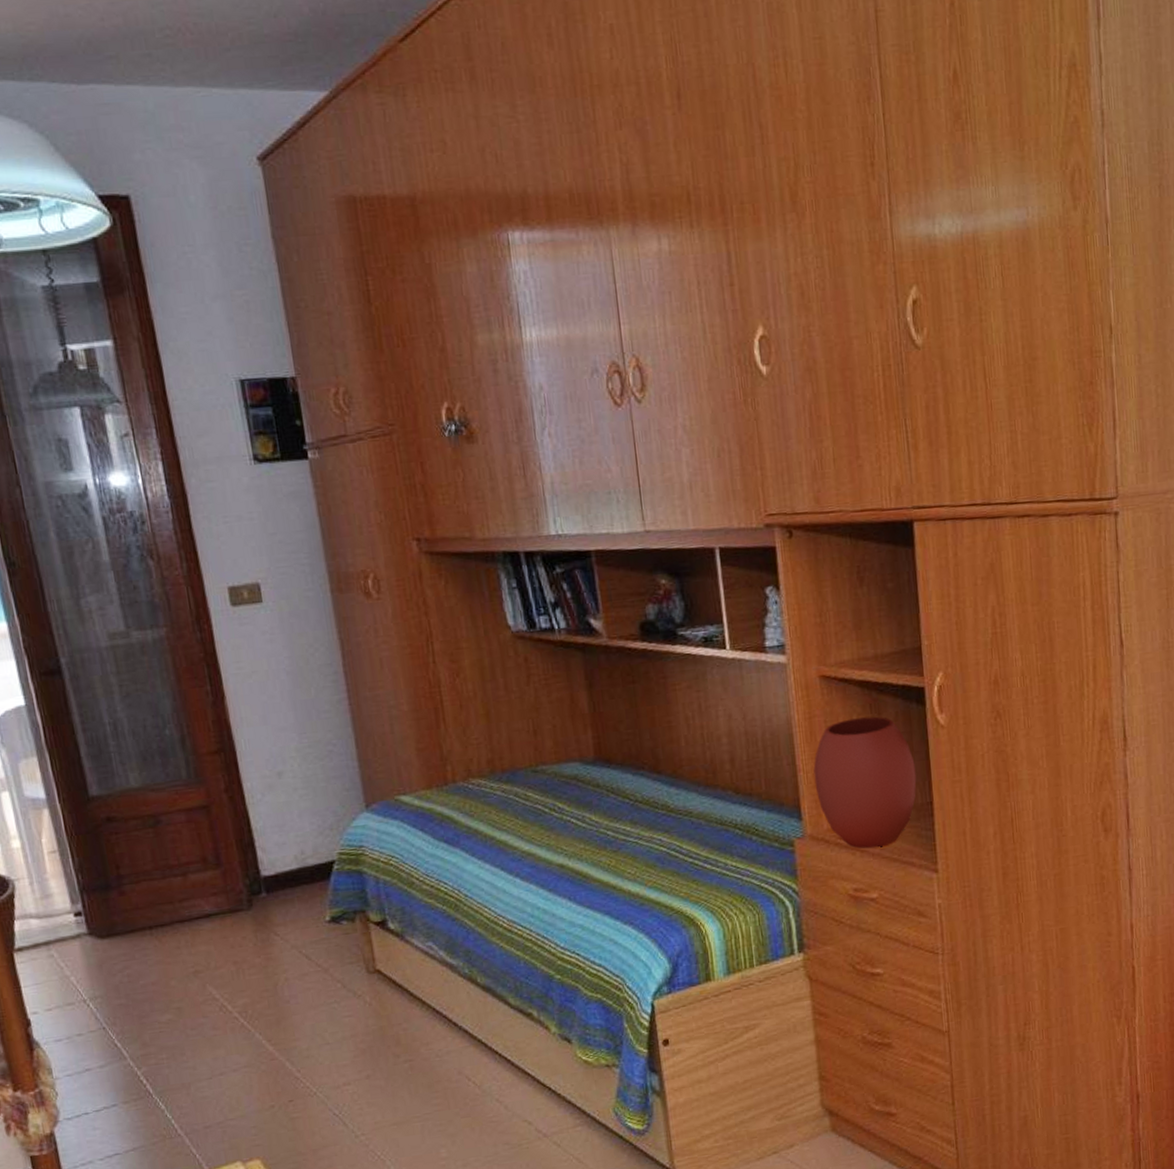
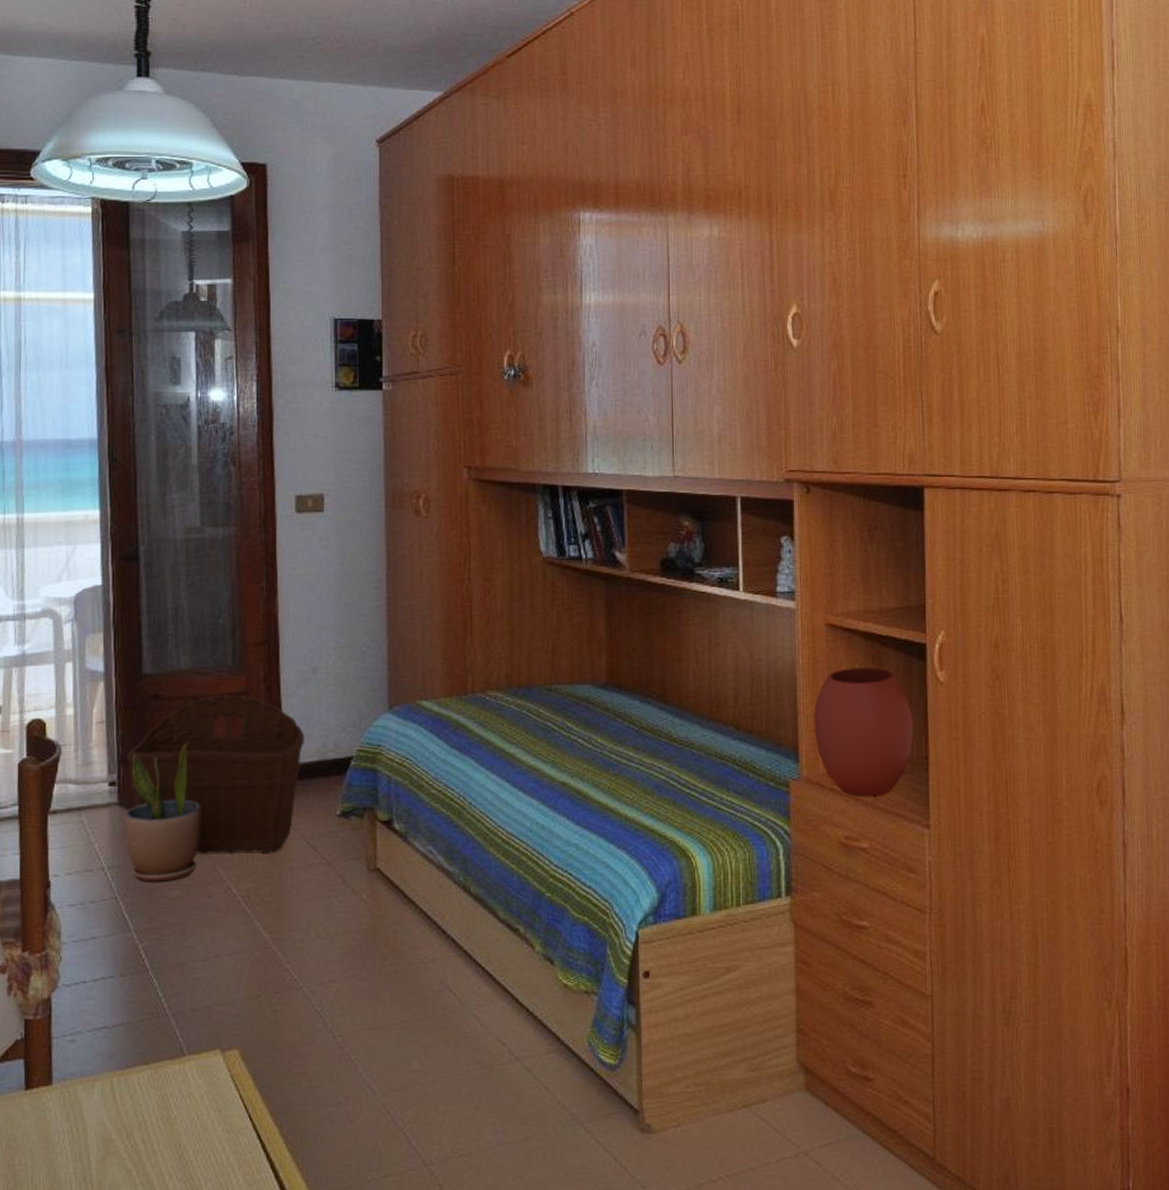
wicker basket: none [88,808,281,975] -> present [127,694,306,854]
potted plant: none [95,863,185,1009] -> present [124,742,201,882]

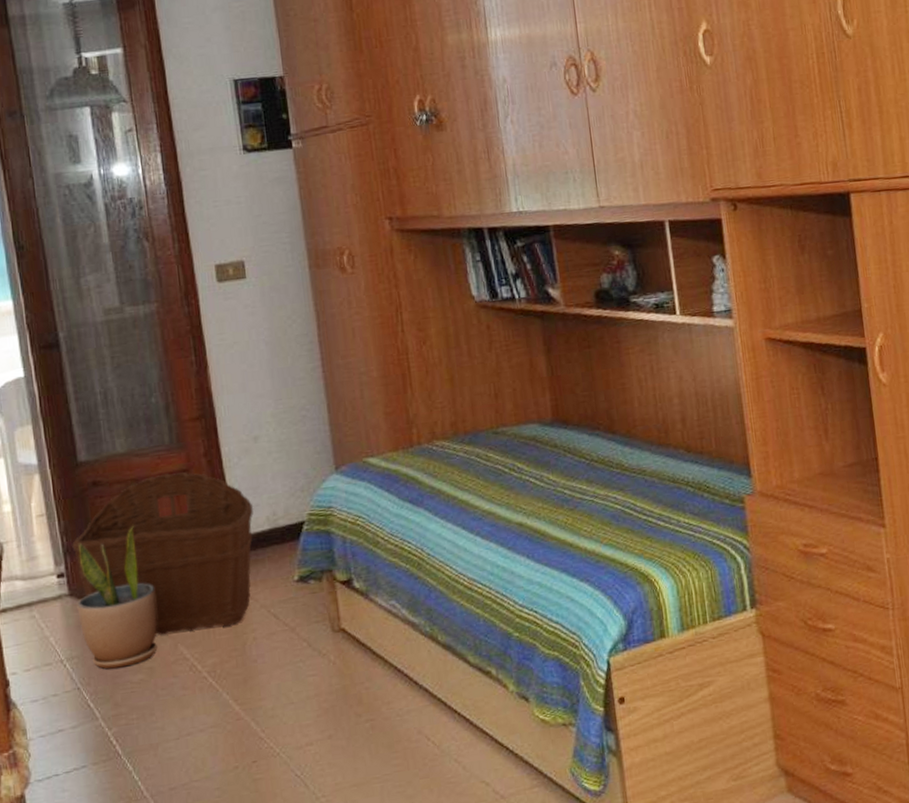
vase: present [813,667,914,798] -> none [761,376,862,505]

